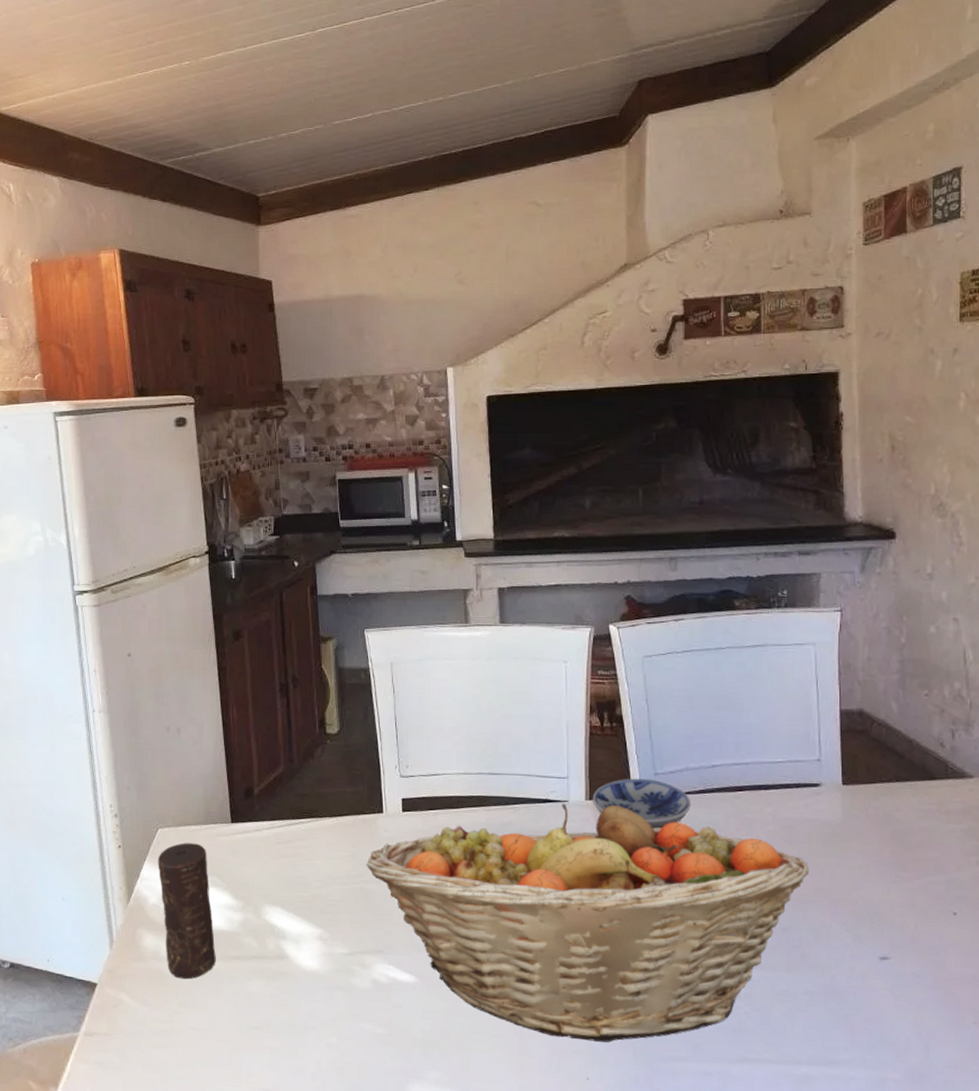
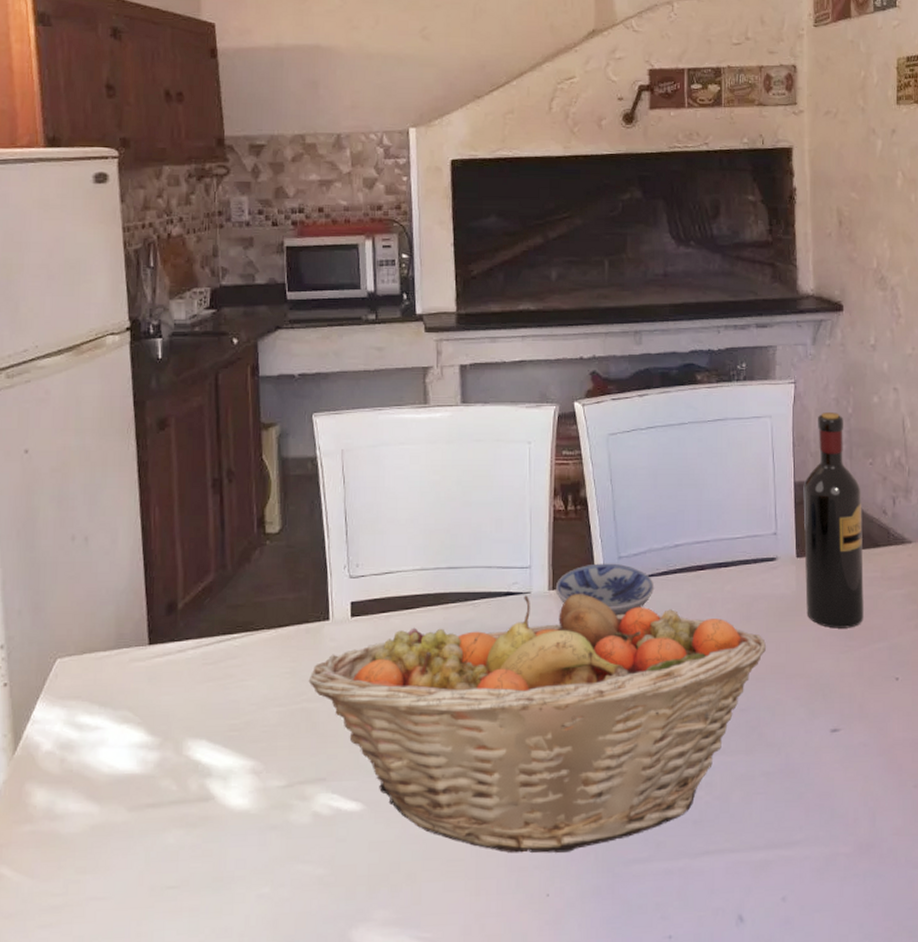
candle: present [157,843,216,980] -> none [54,673,125,839]
wine bottle: none [850,641,917,859] -> present [803,413,864,629]

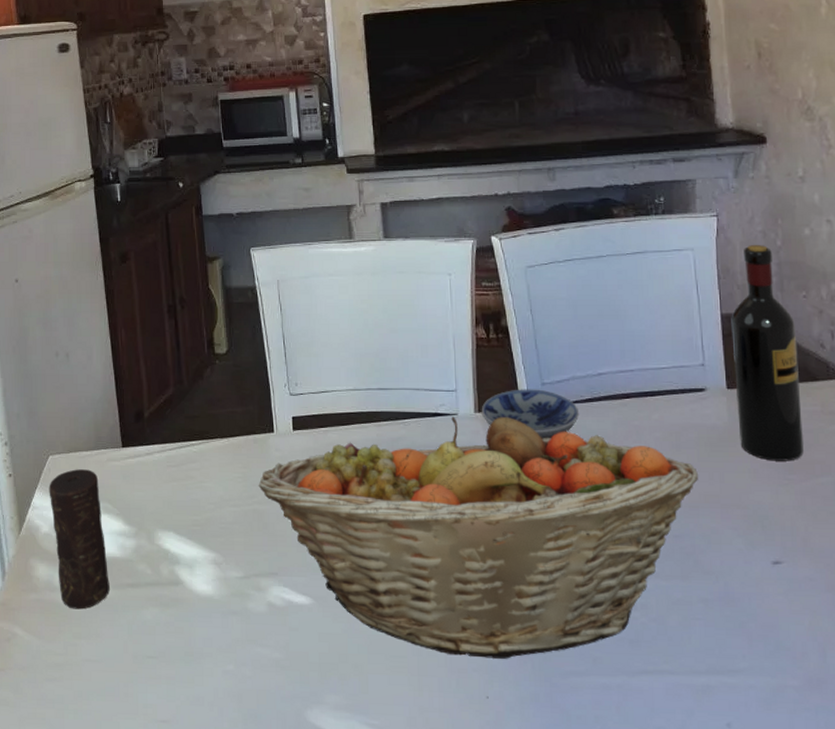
candle: none [54,673,125,839] -> present [49,469,110,610]

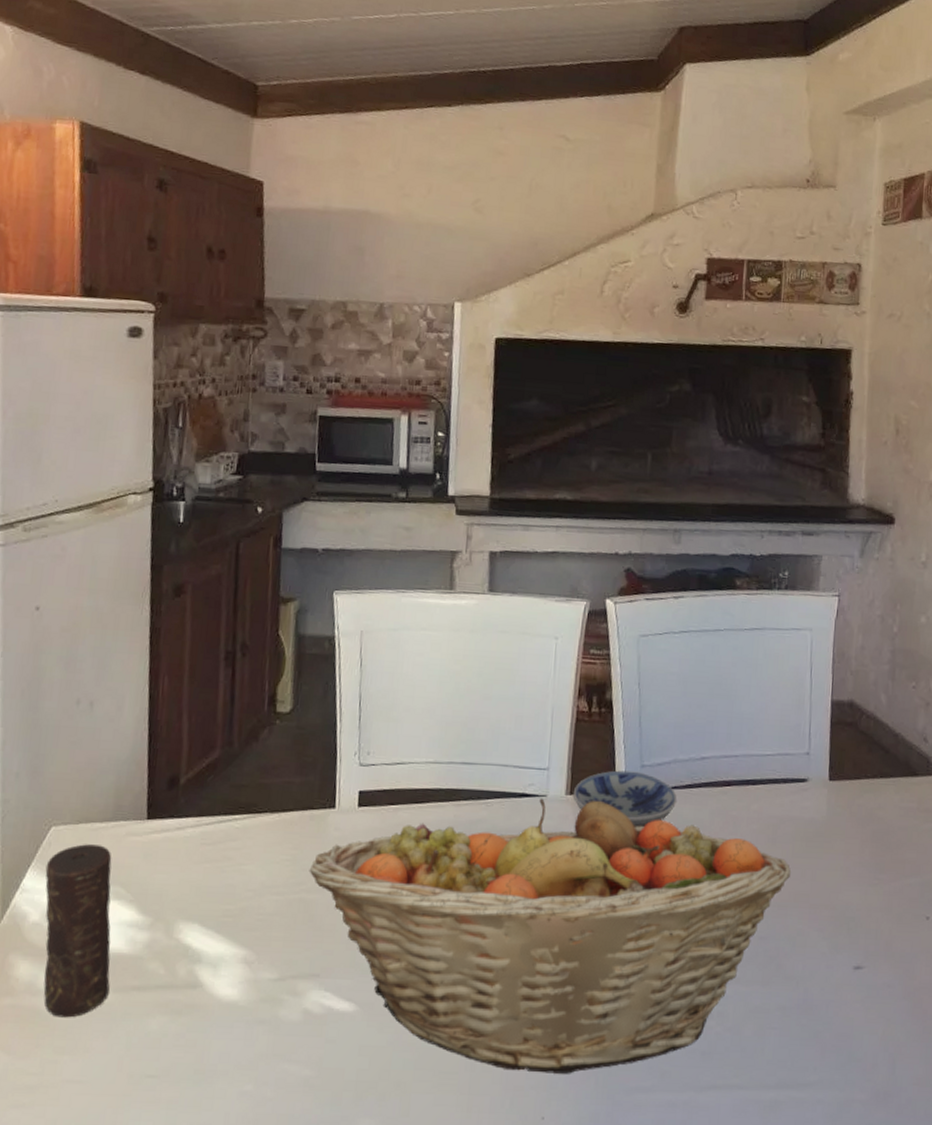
wine bottle: present [731,245,804,461] -> none [836,629,902,860]

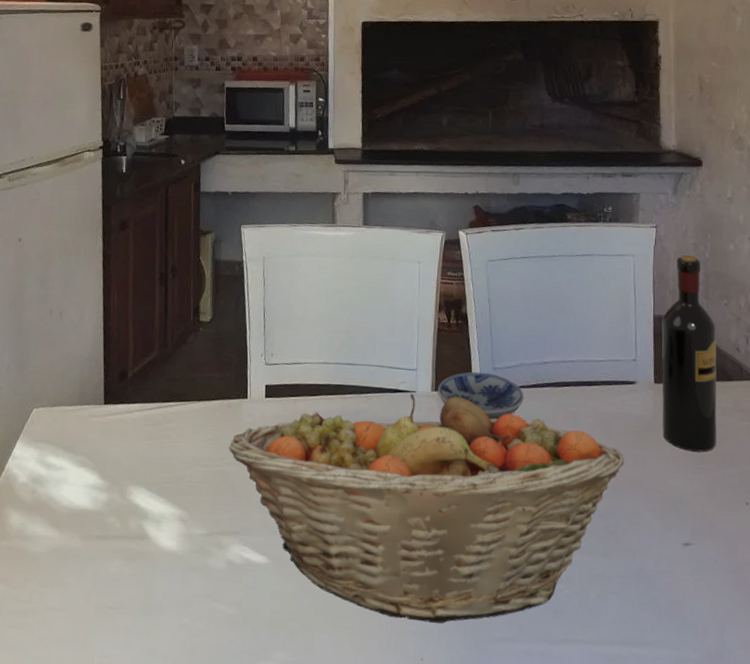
candle: present [43,844,112,1018] -> none [30,423,79,559]
wine bottle: none [836,629,902,860] -> present [662,255,717,452]

